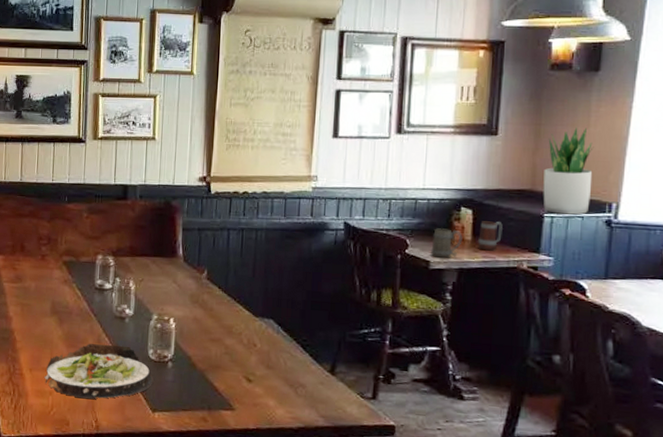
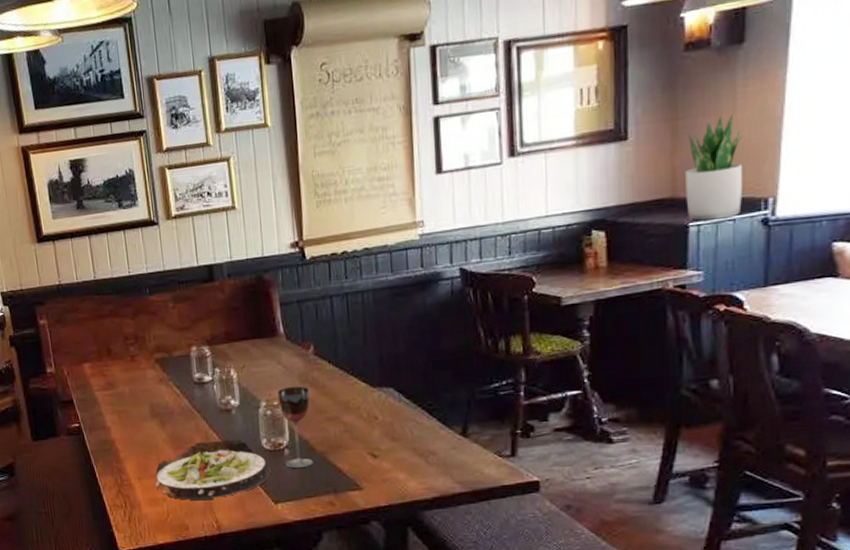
wineglass: none [166,304,198,382] -> present [277,386,313,469]
beer mug: present [431,228,463,259] -> none [561,257,597,293]
beer mug: present [478,221,503,251] -> none [615,240,642,276]

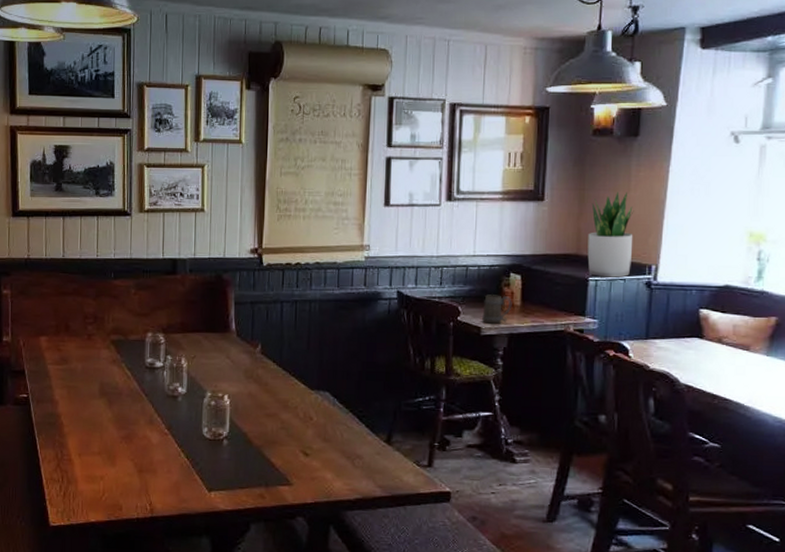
salad plate: present [154,439,272,501] -> none [94,424,209,483]
wineglass: present [277,386,313,469] -> none [222,380,252,460]
beer mug: none [561,257,597,293] -> present [482,294,512,325]

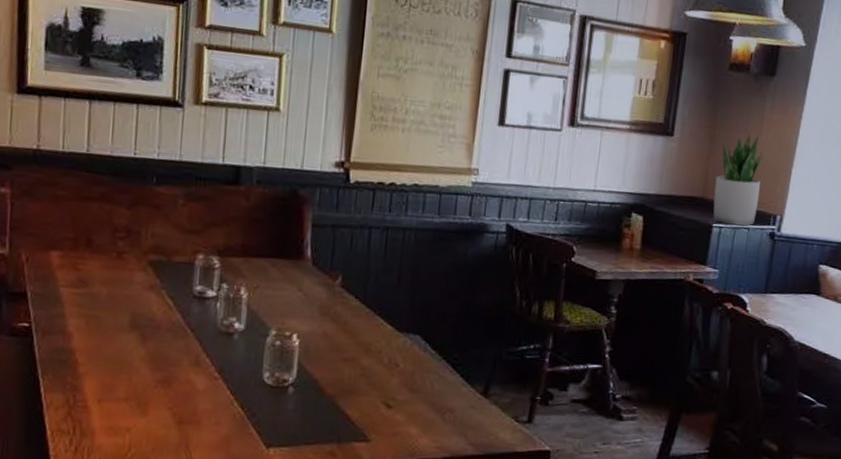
beer mug: present [482,294,512,325] -> none [598,235,632,269]

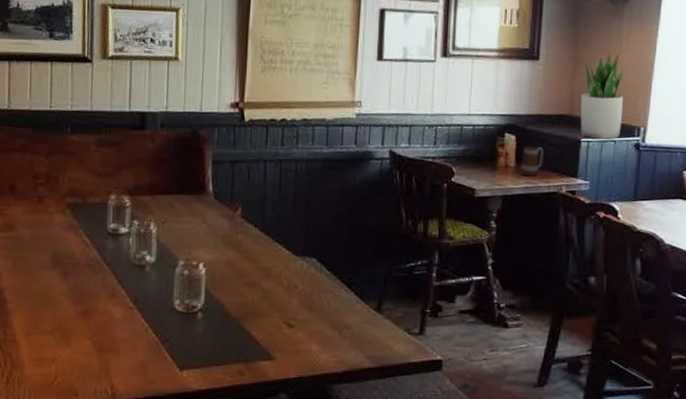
beer mug: none [646,229,672,262] -> present [521,147,544,177]

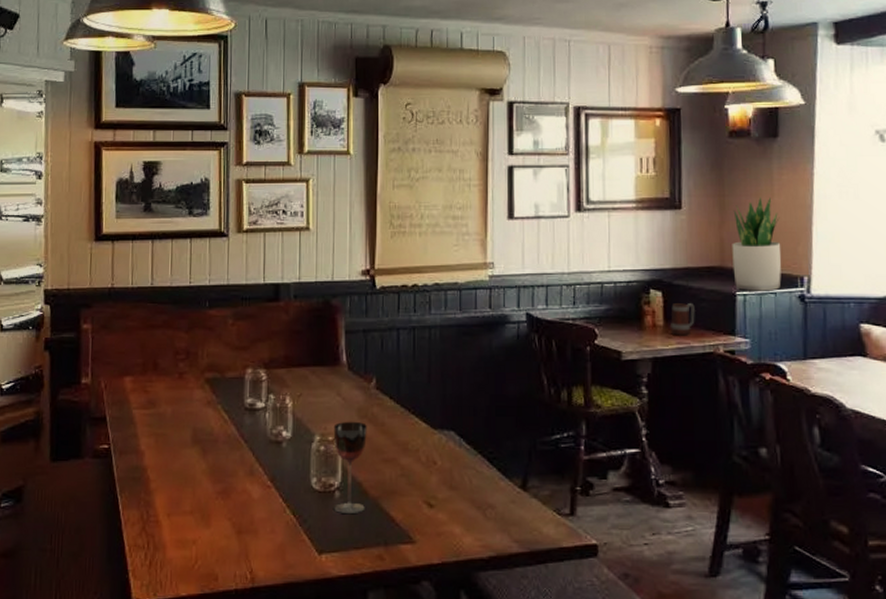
wineglass: none [196,247,231,334] -> present [333,421,367,515]

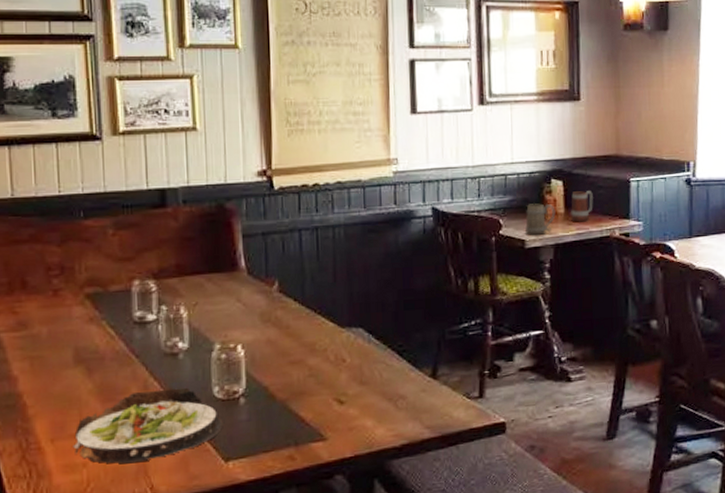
salad plate: none [185,475,319,546] -> present [73,387,223,465]
wineglass: present [333,421,367,515] -> none [234,326,273,420]
beer mug: none [622,314,654,348] -> present [525,203,556,236]
planter: present [732,197,782,291] -> none [626,88,671,177]

